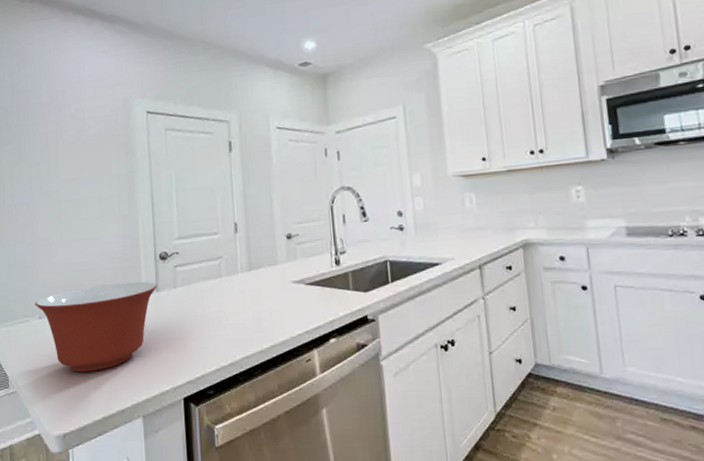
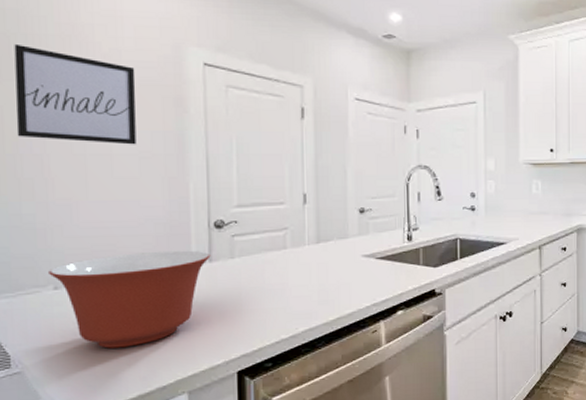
wall art: none [11,114,97,190] -> present [14,43,136,145]

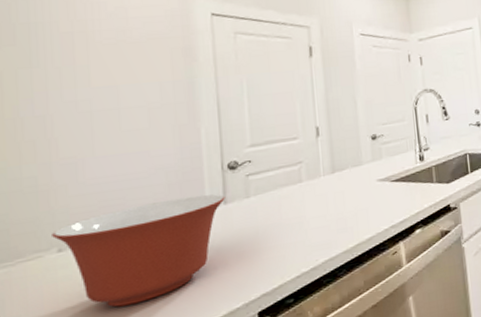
wall art: present [14,43,136,145] -> none [15,10,145,101]

